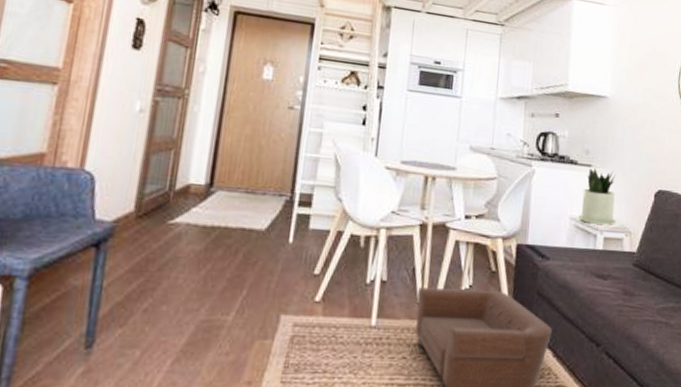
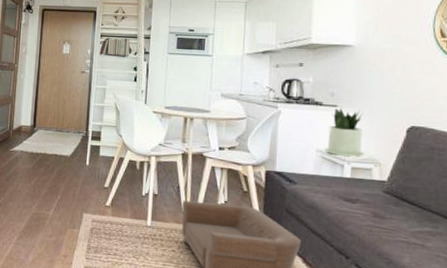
books: none [316,61,360,92] -> present [99,37,130,57]

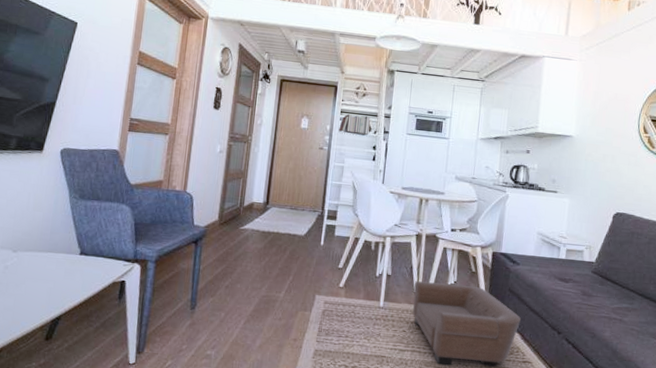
planter: present [324,108,365,158] -> none [544,194,579,241]

